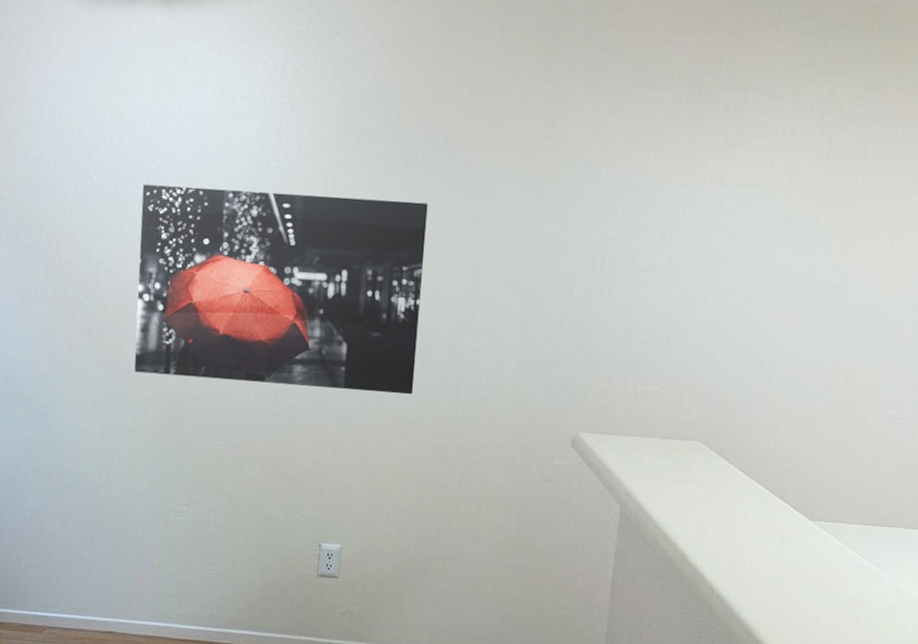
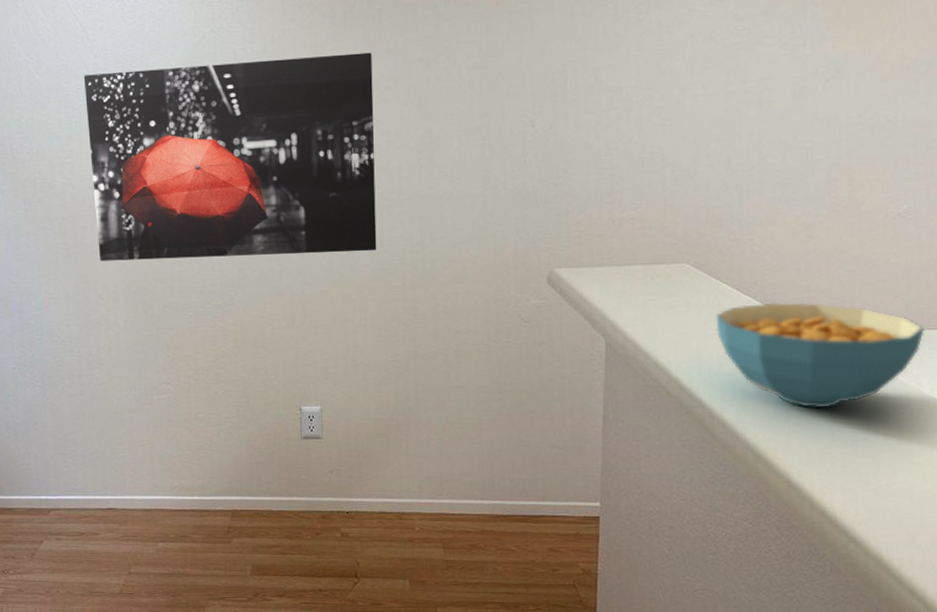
cereal bowl: none [721,487,905,594] -> present [715,302,926,409]

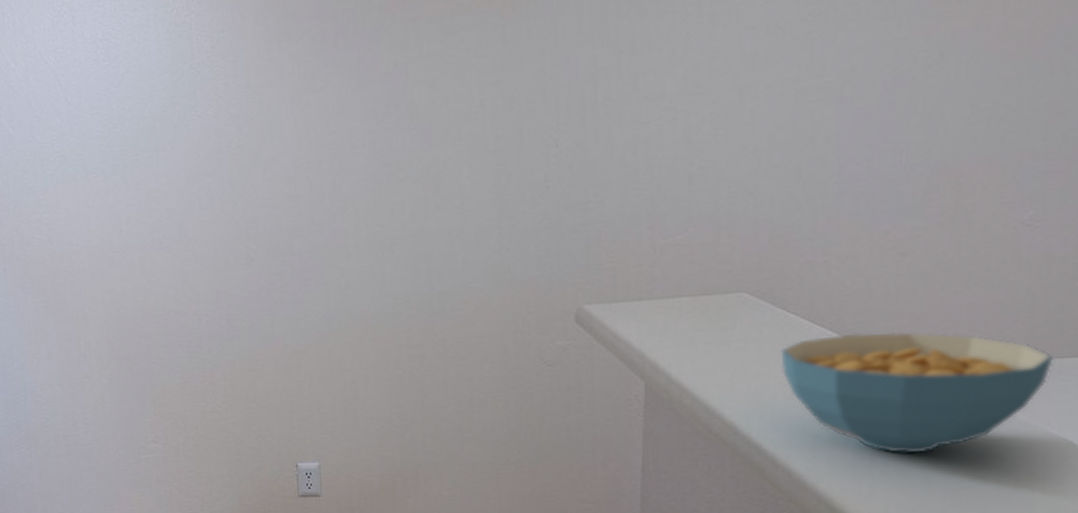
wall art: present [83,52,377,261] -> none [57,77,378,319]

